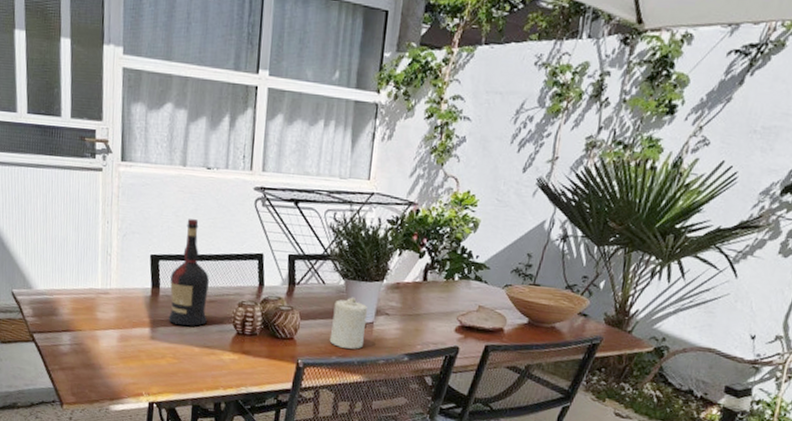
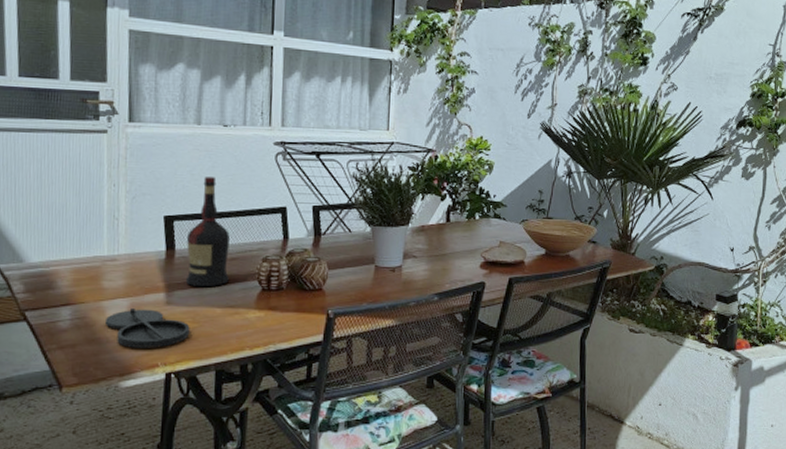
plate: none [98,340,171,379] -> present [104,308,190,348]
candle: present [329,297,368,349] -> none [359,243,396,294]

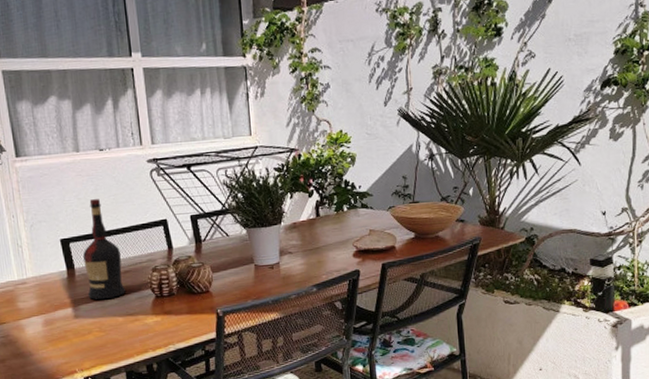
plate: present [104,308,190,348] -> none [25,323,99,359]

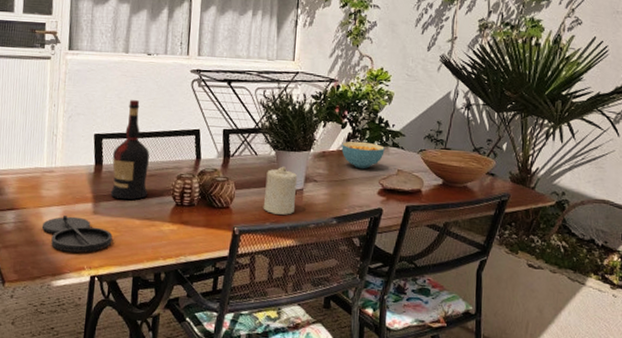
plate: none [25,323,99,359] -> present [41,216,113,253]
candle: none [241,243,274,291] -> present [263,166,298,215]
cereal bowl: none [311,207,354,235] -> present [341,141,385,169]

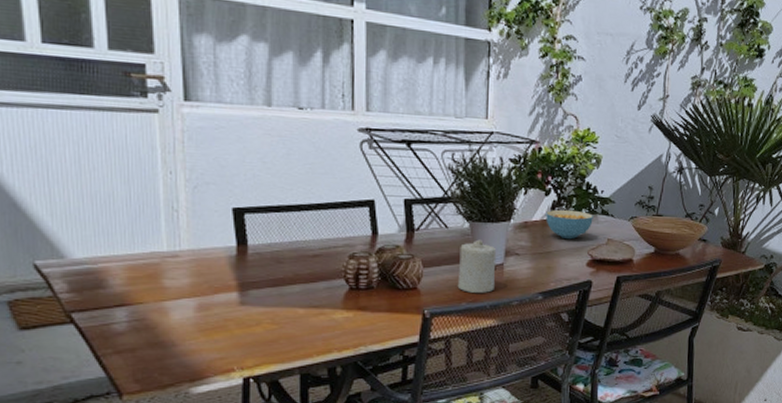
plate: present [41,216,113,253] -> none [168,309,269,352]
liquor: present [110,100,150,200] -> none [261,165,311,286]

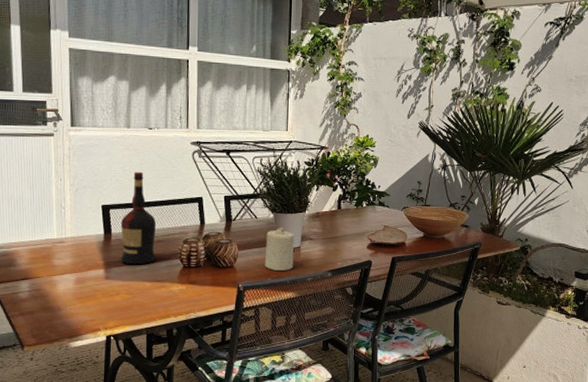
liquor: none [261,165,311,286] -> present [120,172,156,265]
cereal bowl: present [546,209,593,240] -> none [333,202,372,227]

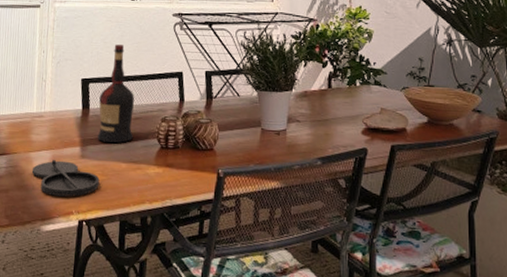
plate: none [56,282,125,315] -> present [31,160,100,197]
candle: present [264,227,295,271] -> none [247,107,280,156]

